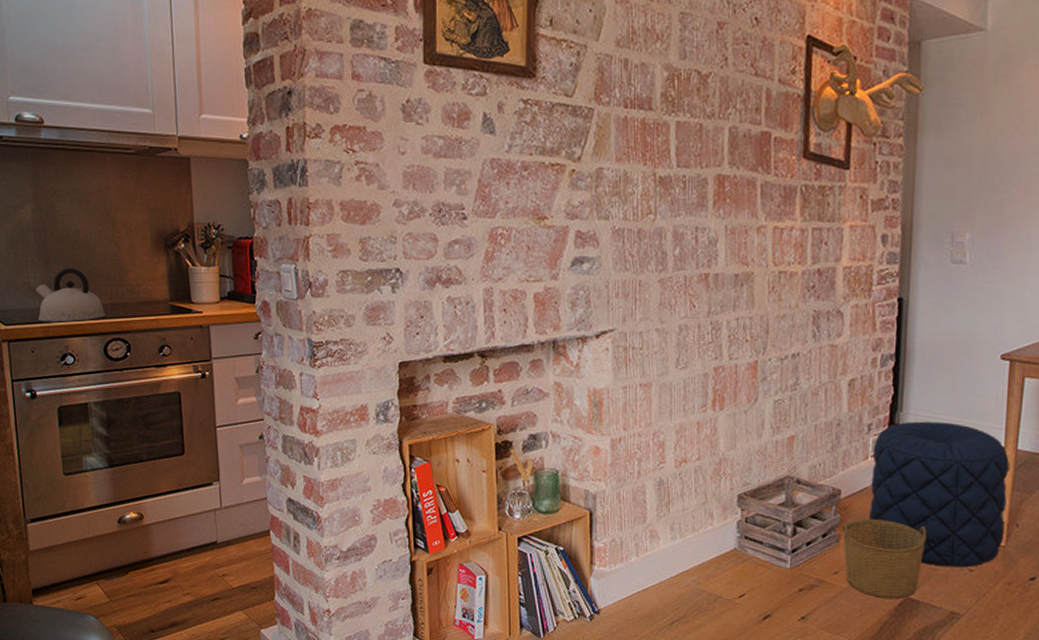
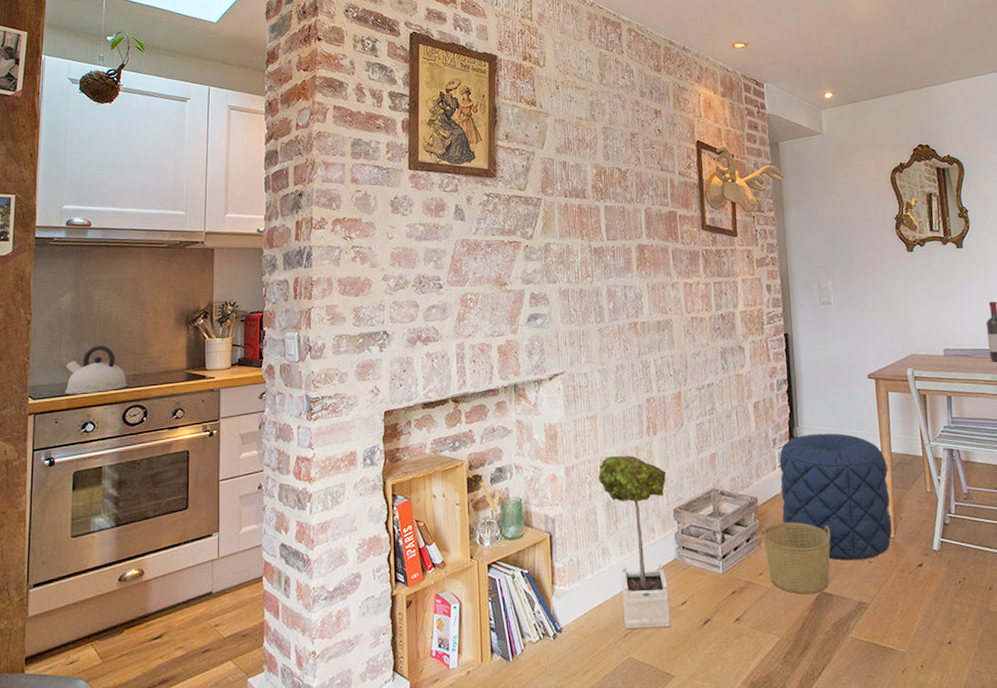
potted tree: none [649,430,733,619] -> present [598,455,671,629]

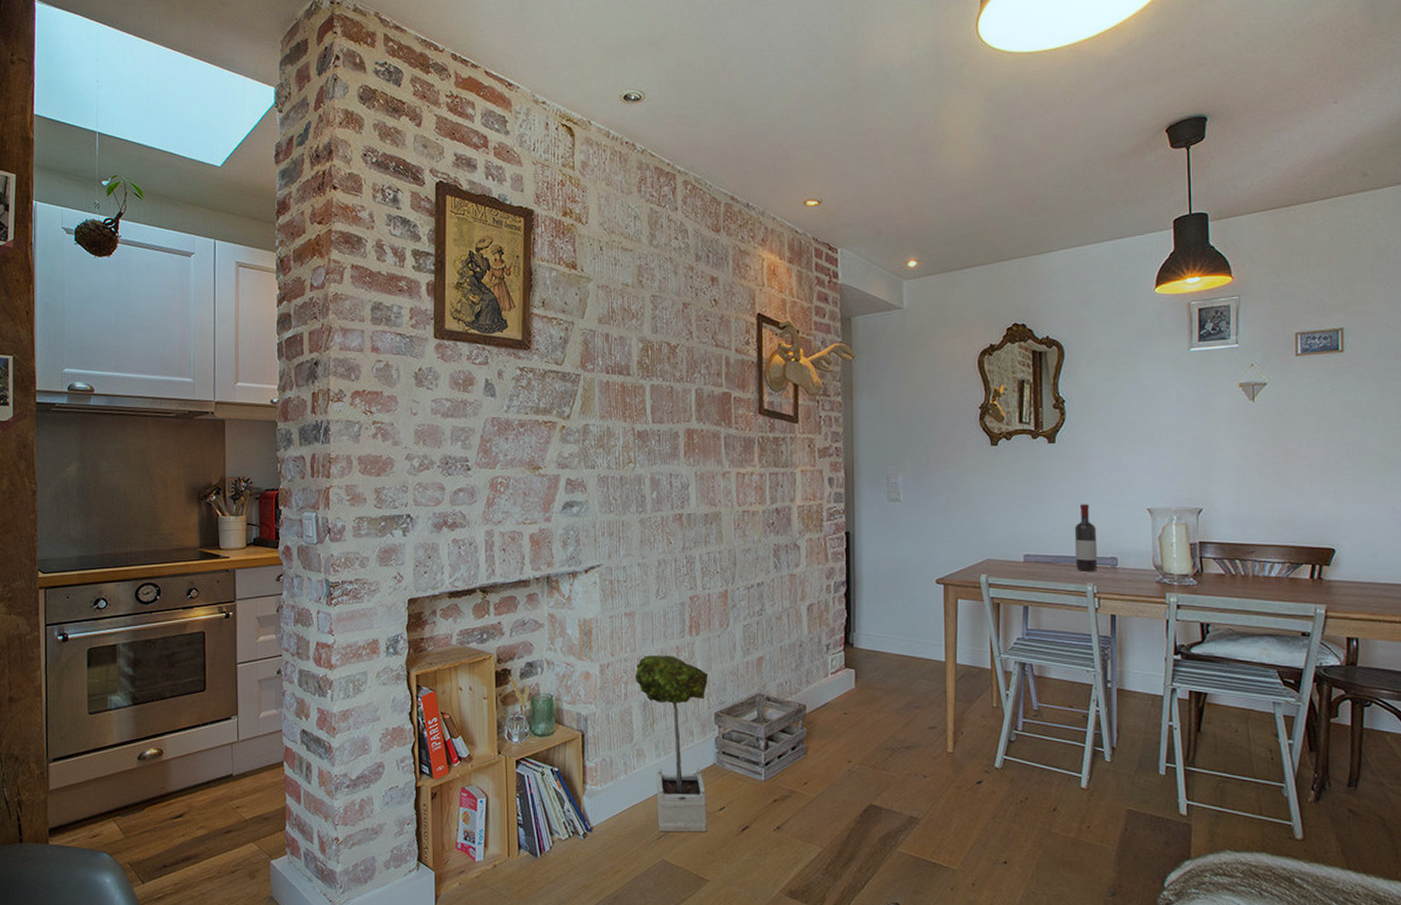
kettle: present [65,345,128,395] -> none [74,519,140,570]
basket: present [761,522,831,594] -> none [808,732,883,806]
pouf: present [779,433,892,561] -> none [832,640,951,774]

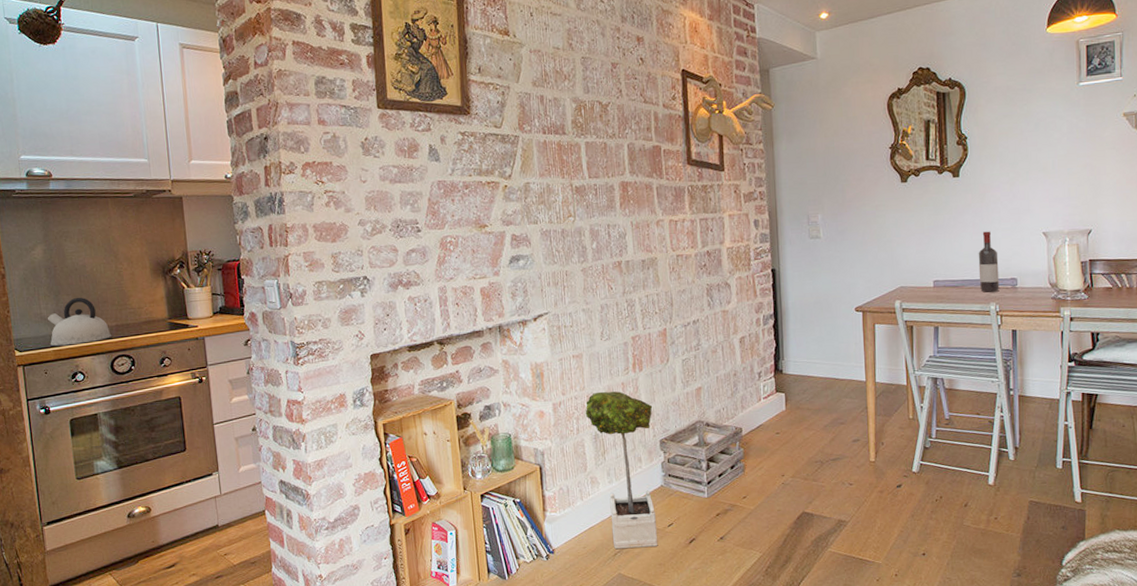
kettle: none [74,519,140,570] -> present [47,297,112,346]

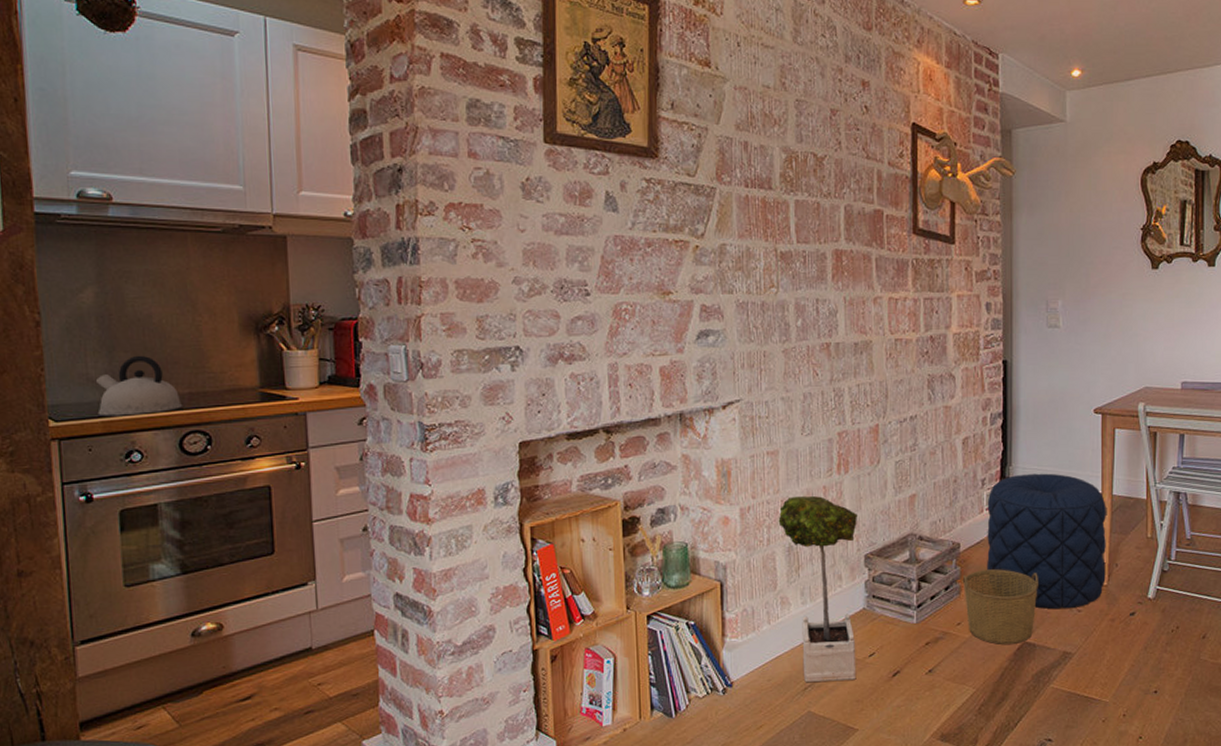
basket: none [745,449,813,515] -> present [962,569,1038,644]
pouf: none [764,365,873,484] -> present [987,473,1106,610]

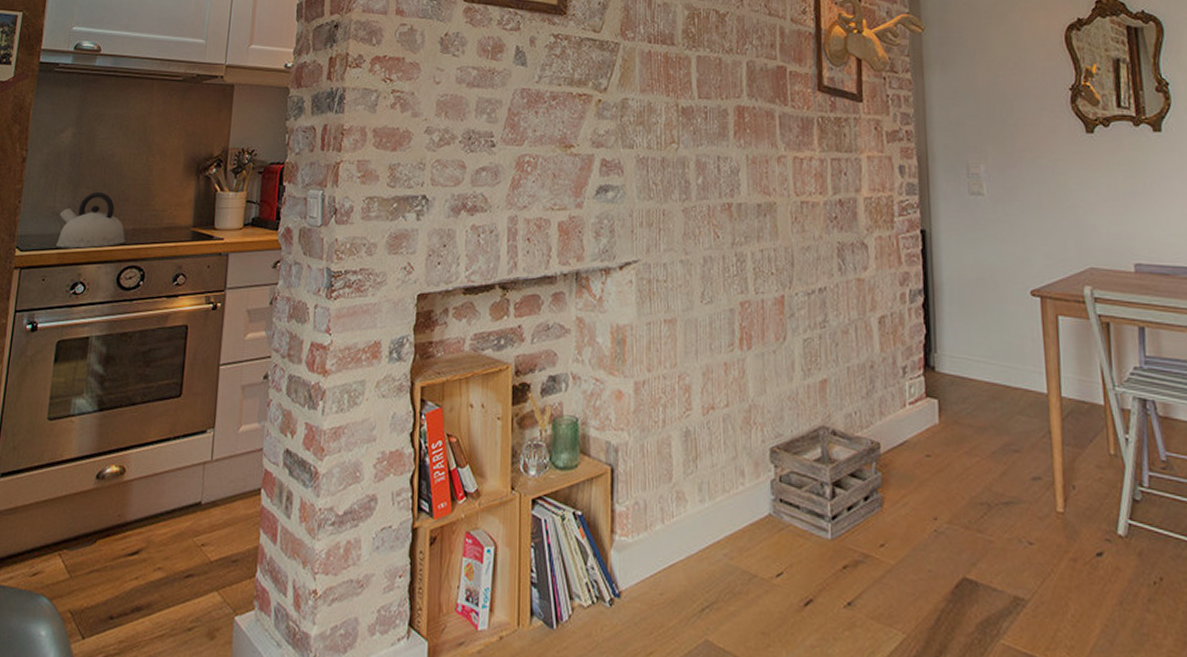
potted tree: present [778,496,858,682] -> none [675,372,763,605]
basket: present [962,569,1038,644] -> none [884,478,977,579]
pouf: present [987,473,1106,610] -> none [910,363,1061,539]

